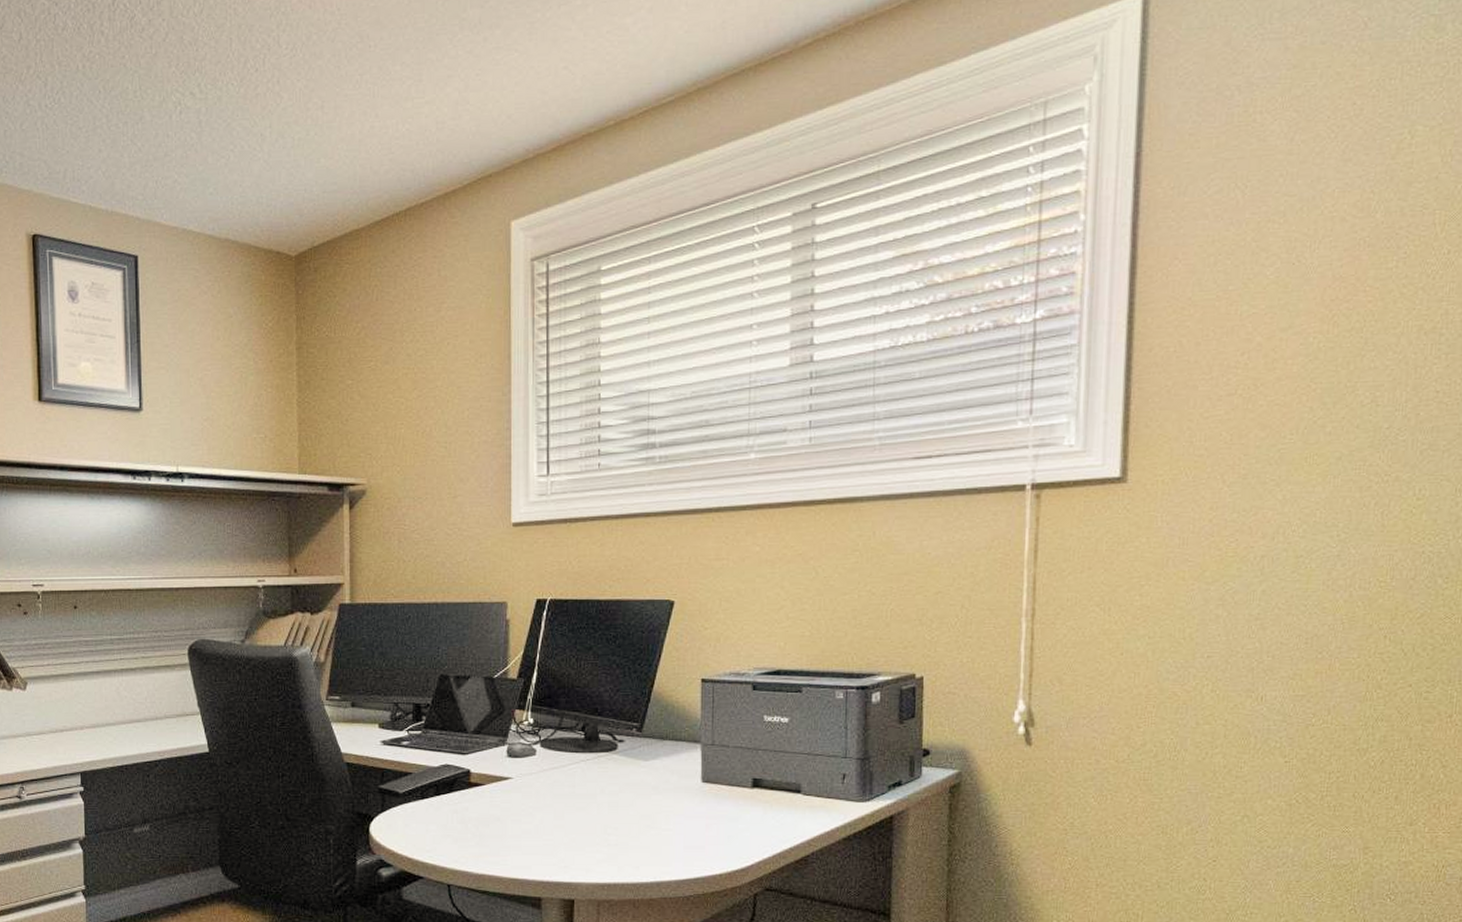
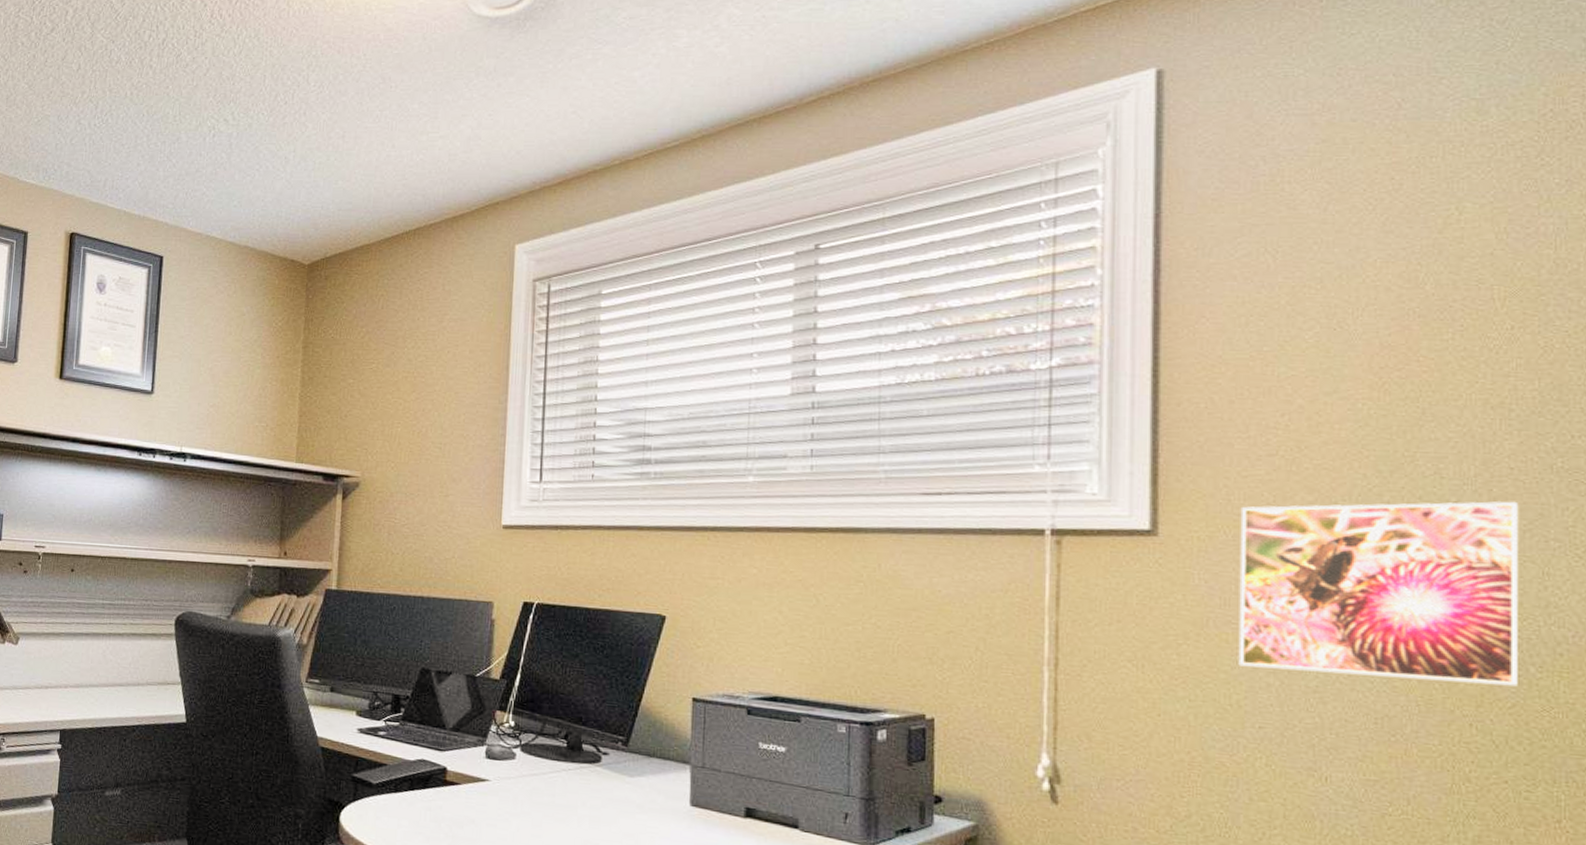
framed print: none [1192,423,1441,601] -> present [1238,501,1519,687]

